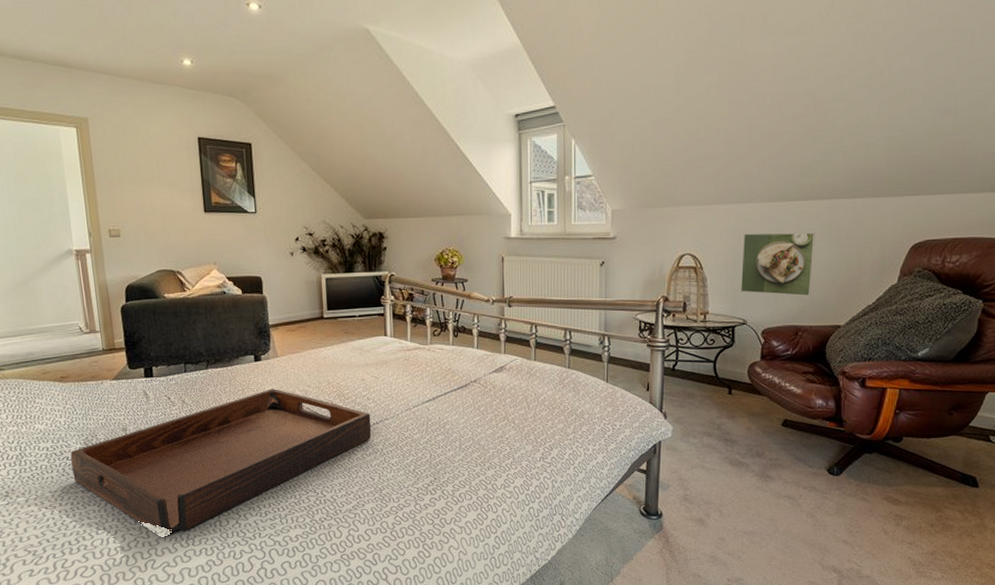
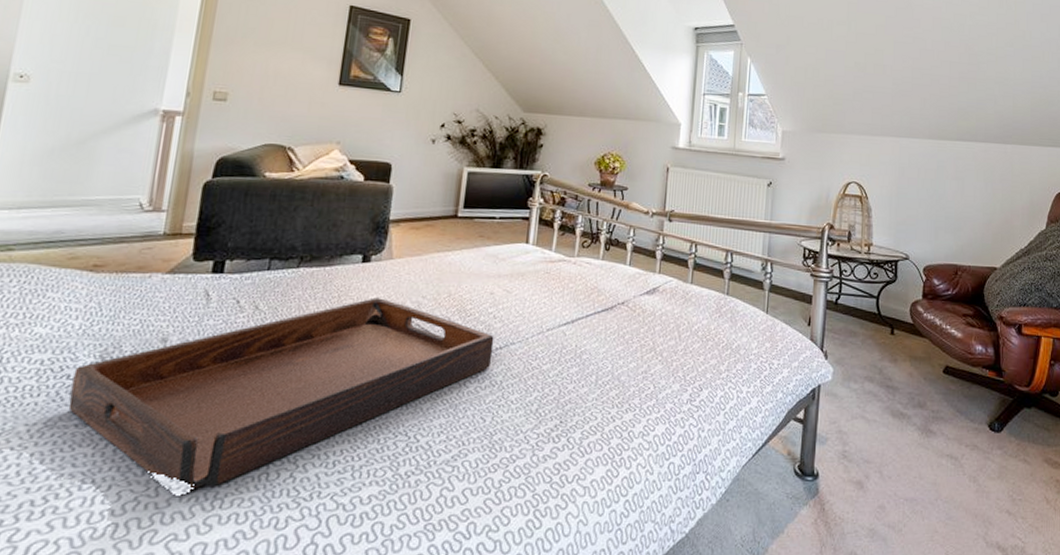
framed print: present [741,232,816,297] -> none [904,167,972,236]

